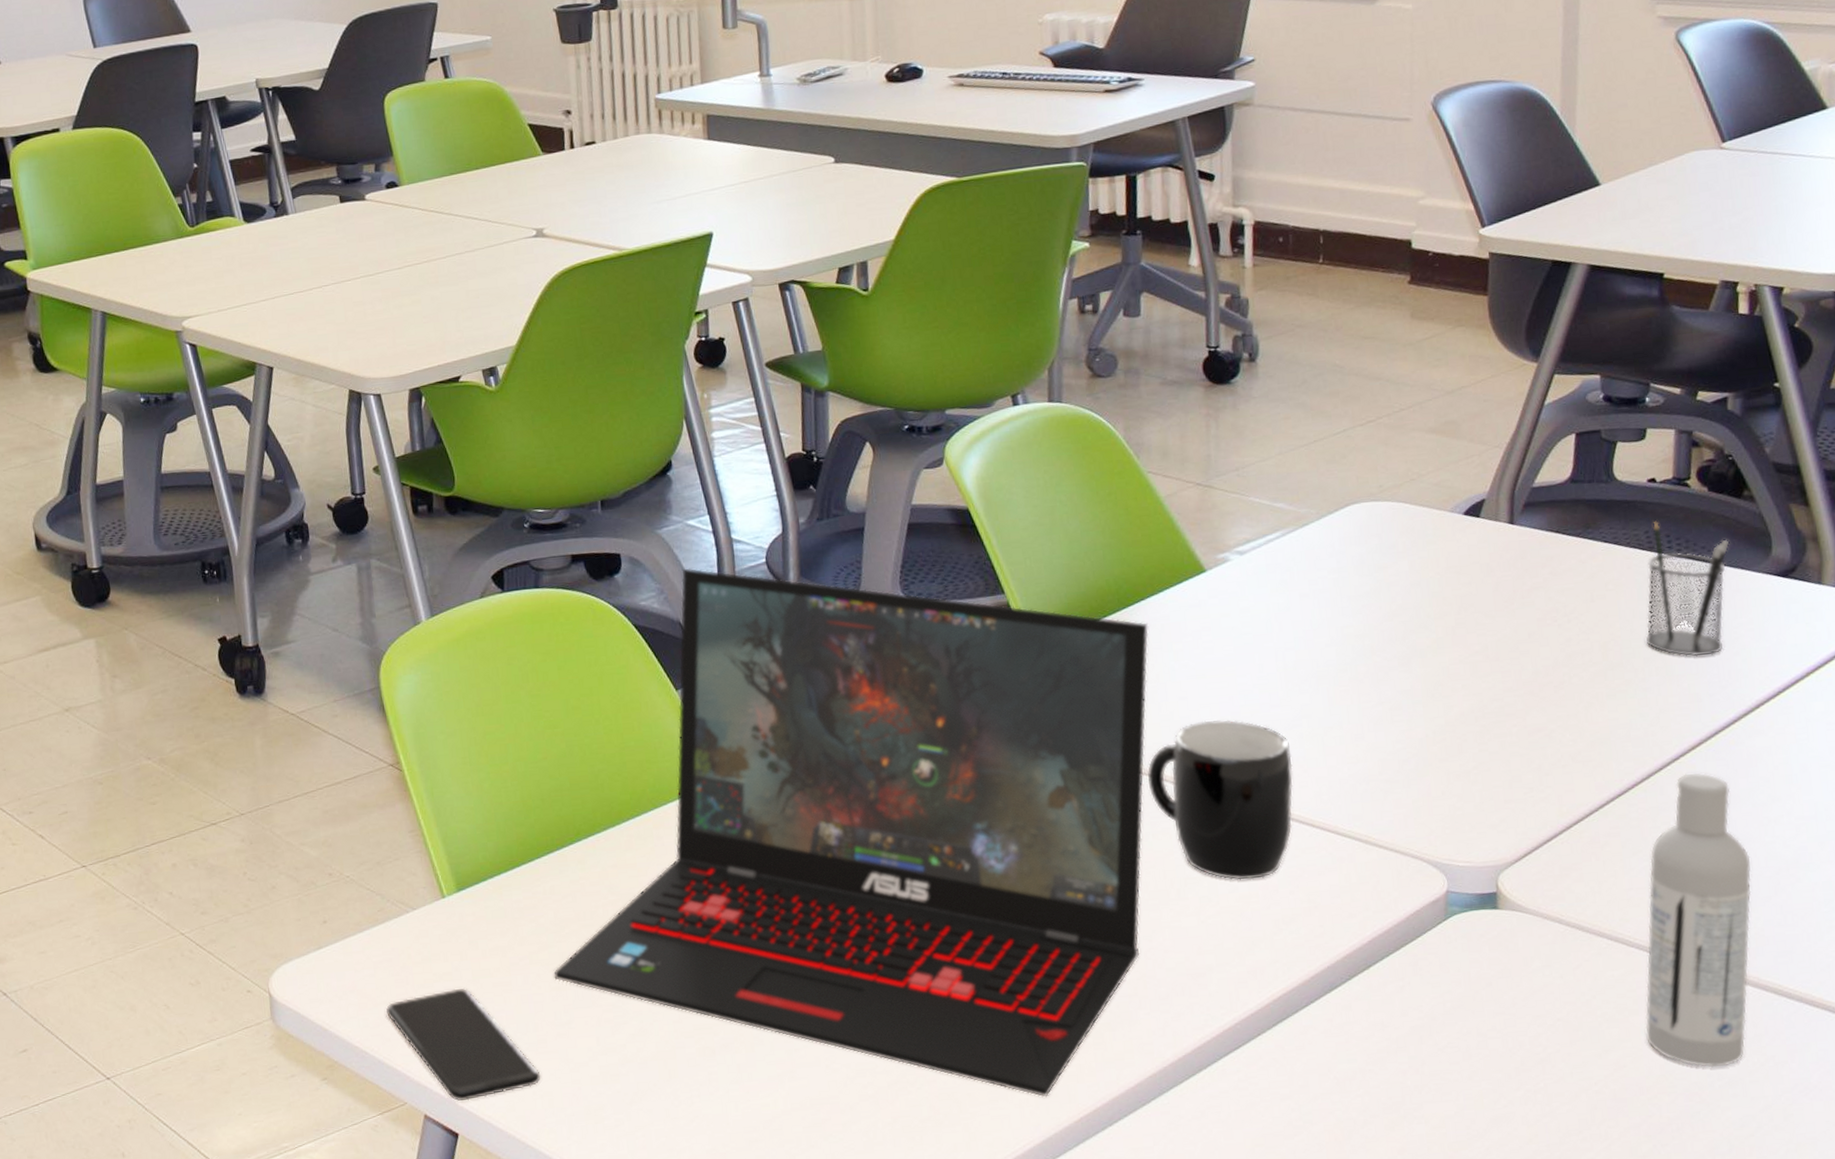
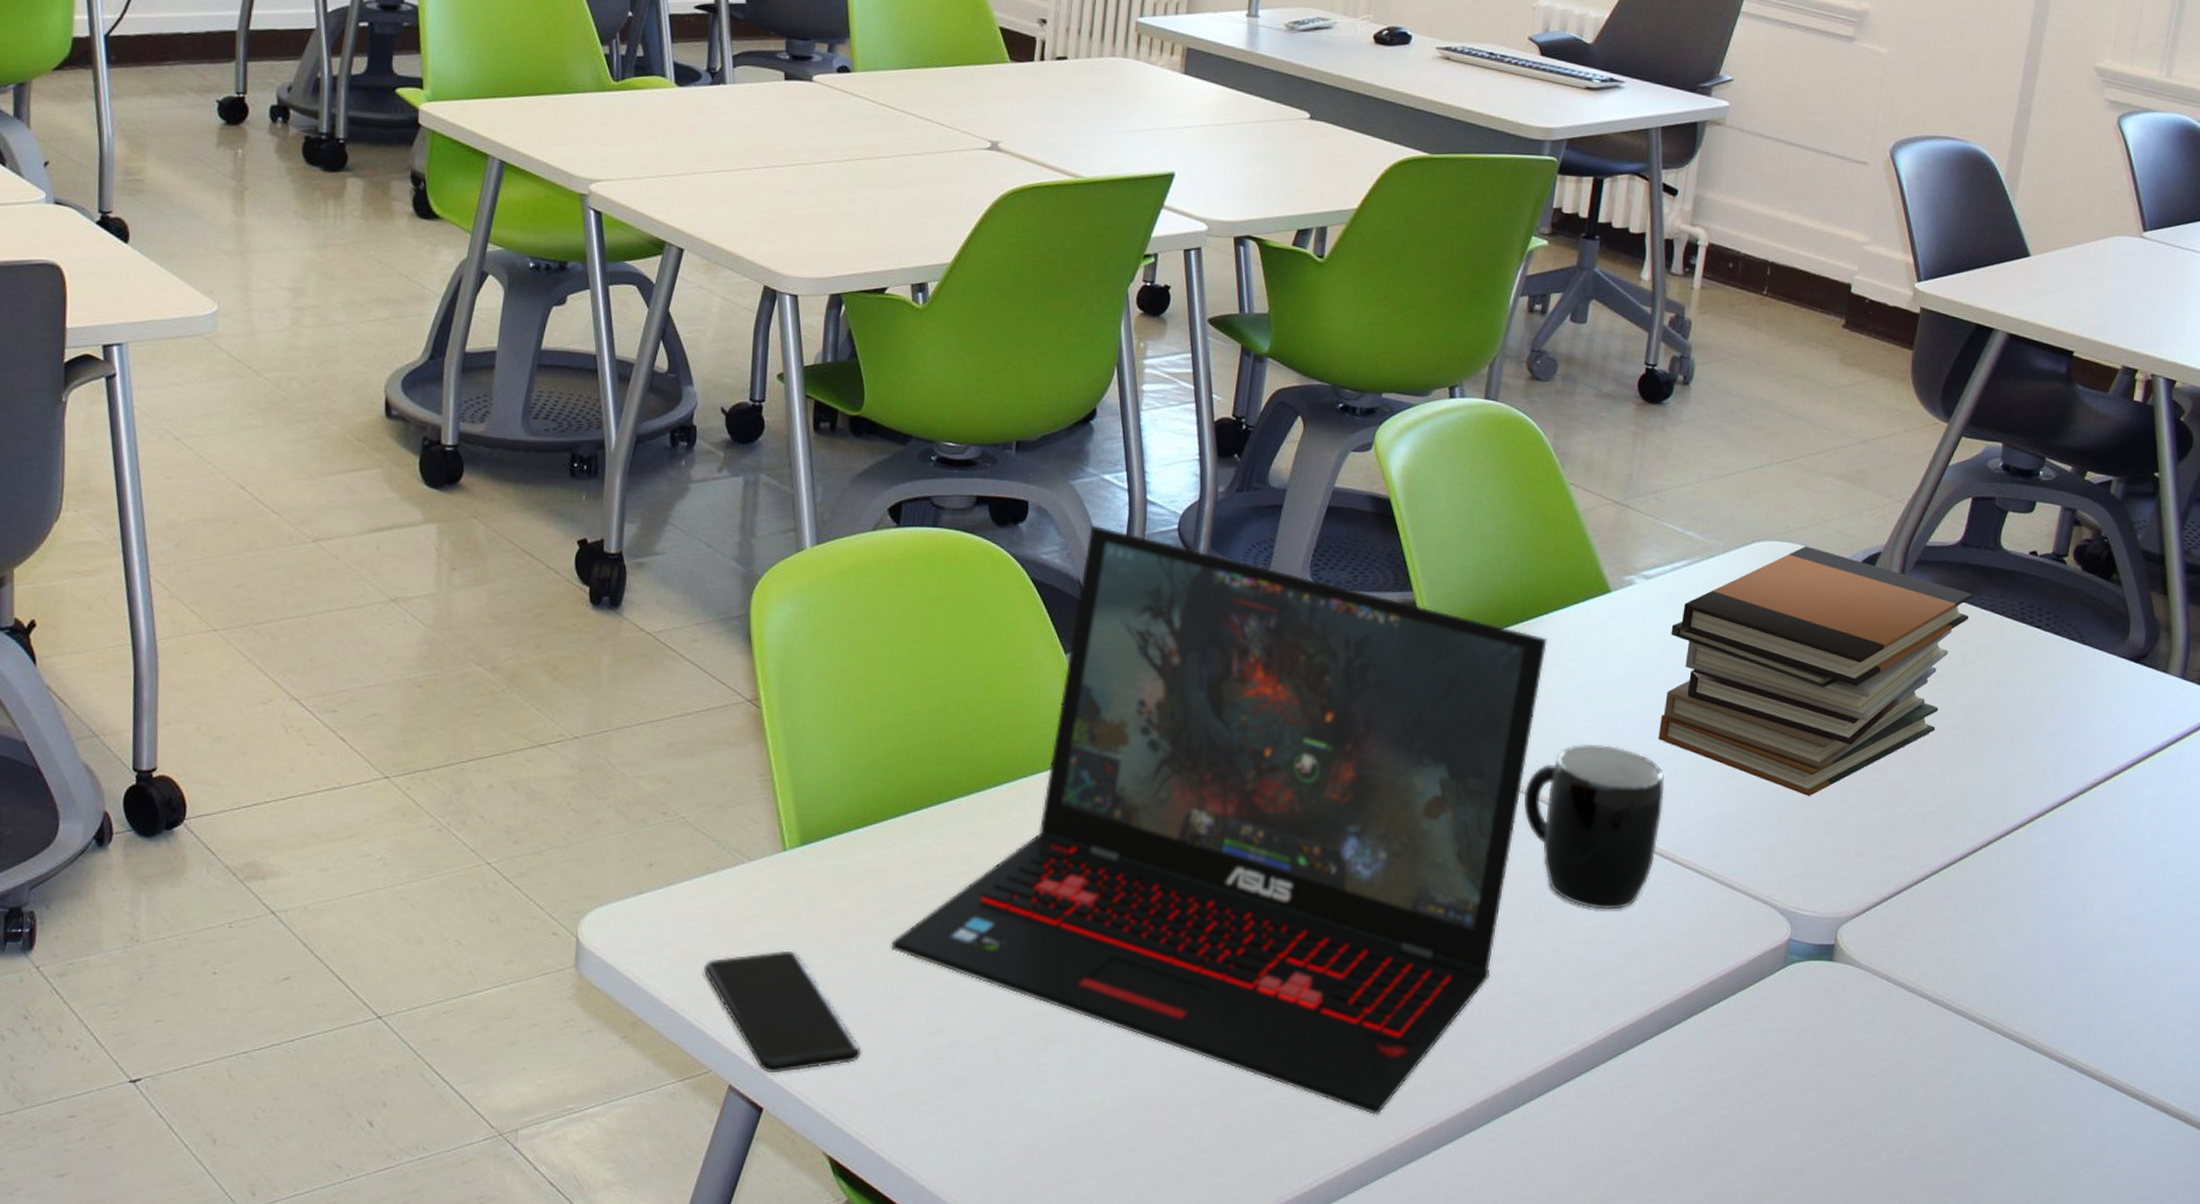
book stack: none [1274,502,1592,748] -> present [1658,546,1973,796]
pencil holder: present [1645,519,1730,657] -> none [2005,592,2093,731]
bottle: present [1645,773,1751,1068] -> none [1949,844,2067,1135]

